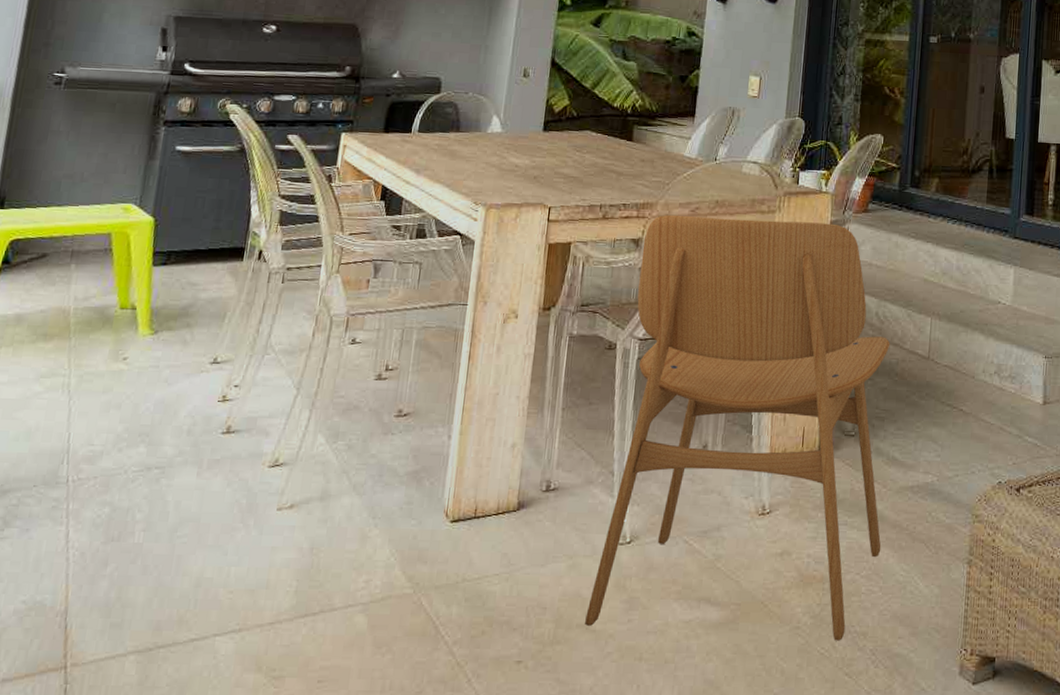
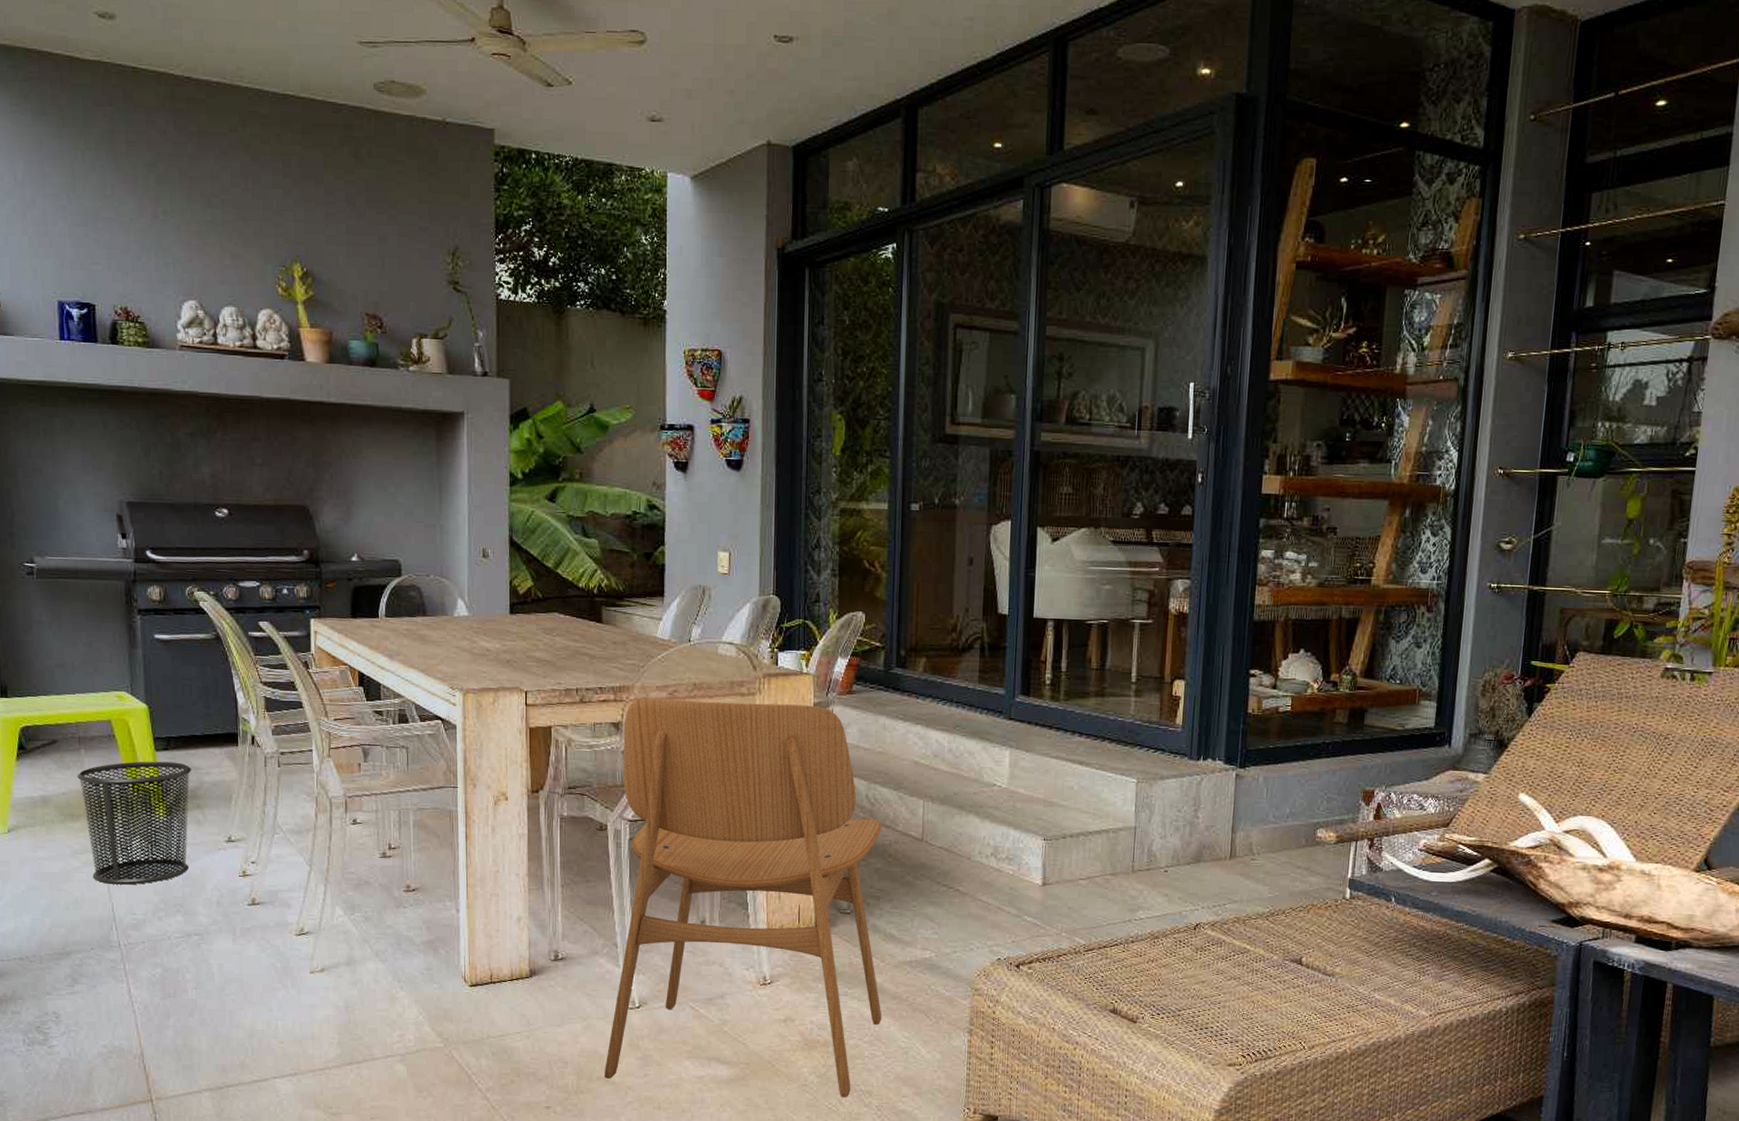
waste bin: none [53,276,189,412] -> present [77,761,192,885]

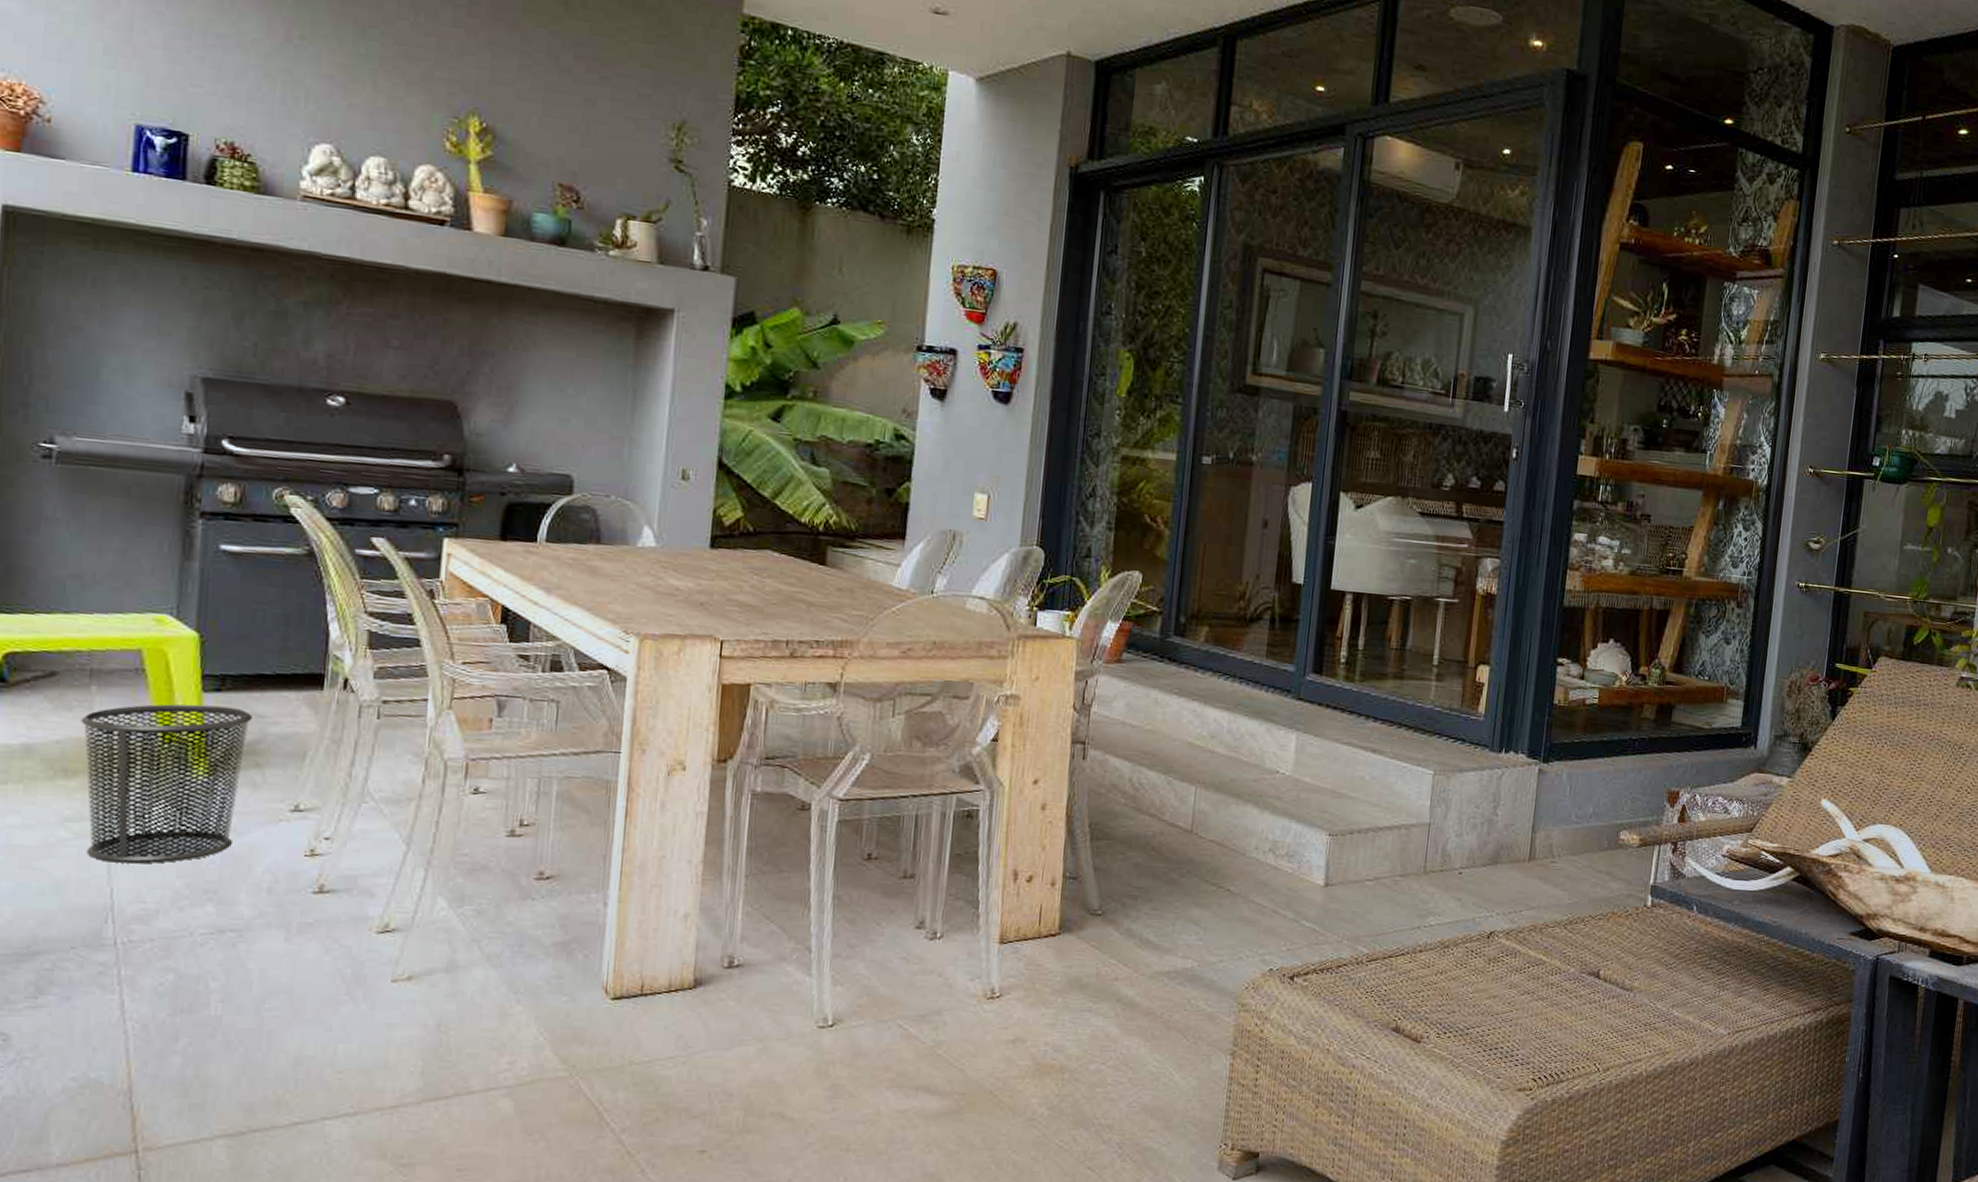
dining chair: present [605,698,882,1098] -> none [780,656,1146,1134]

